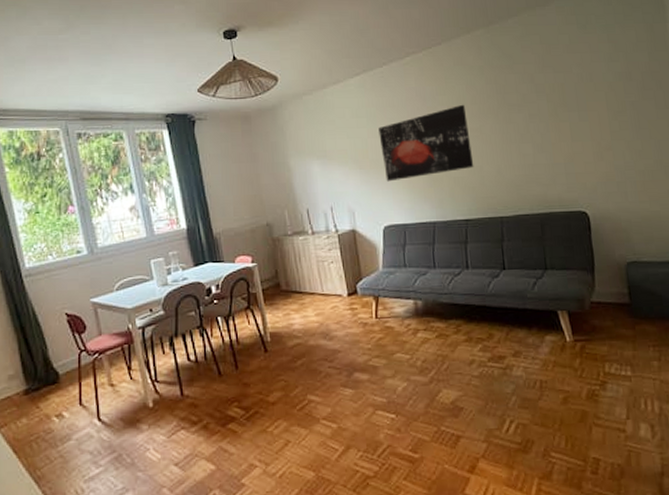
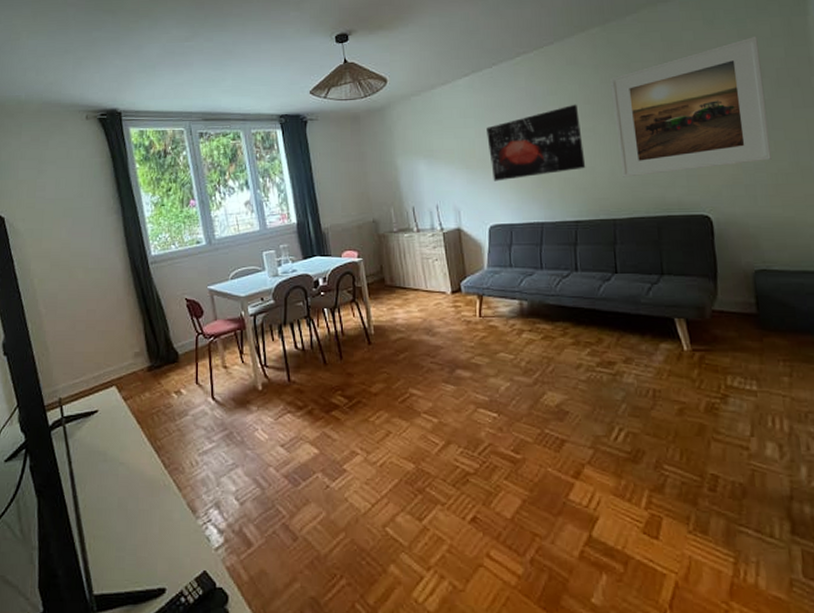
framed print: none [495,41,639,176] -> present [610,36,771,177]

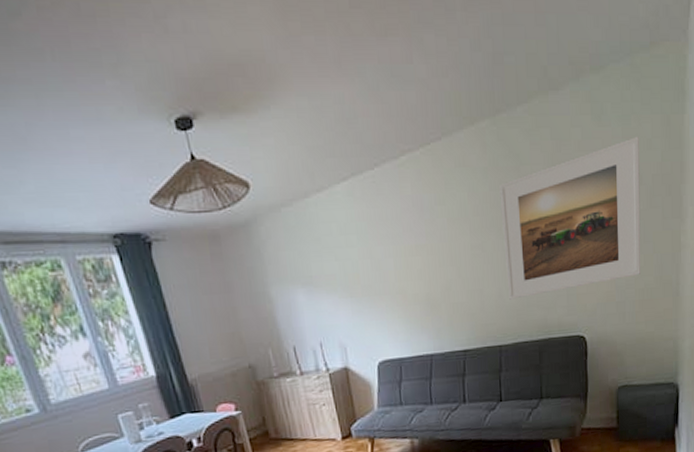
wall art: present [486,104,586,182] -> none [371,216,474,311]

